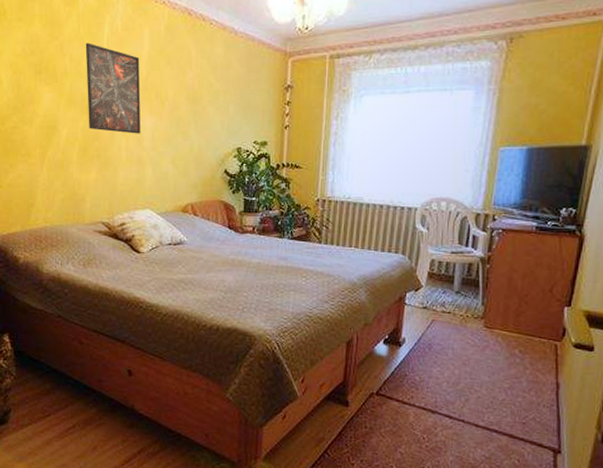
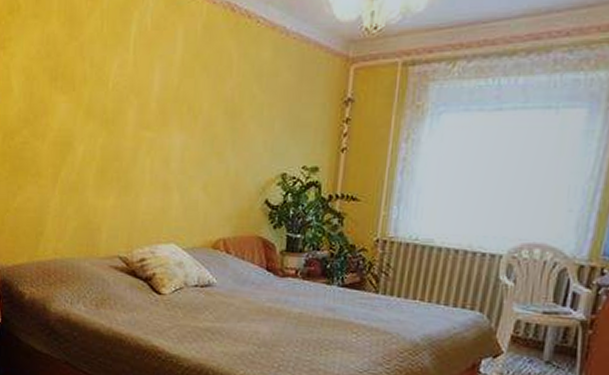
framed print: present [85,42,141,134] -> none [108,44,171,154]

